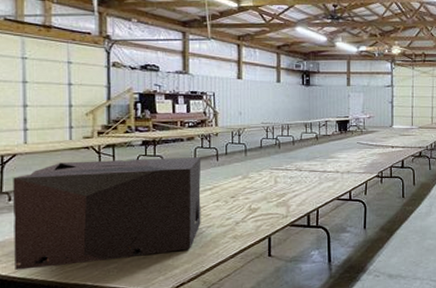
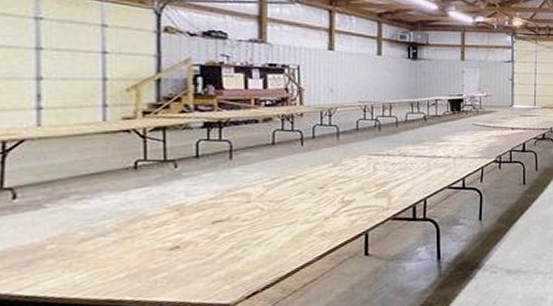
cardboard box: present [13,157,202,270] -> none [20,141,282,287]

